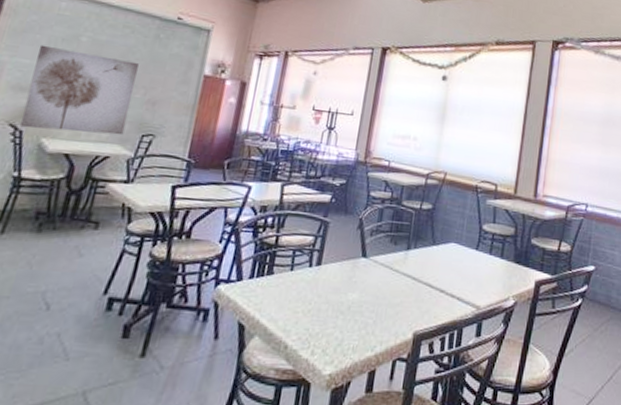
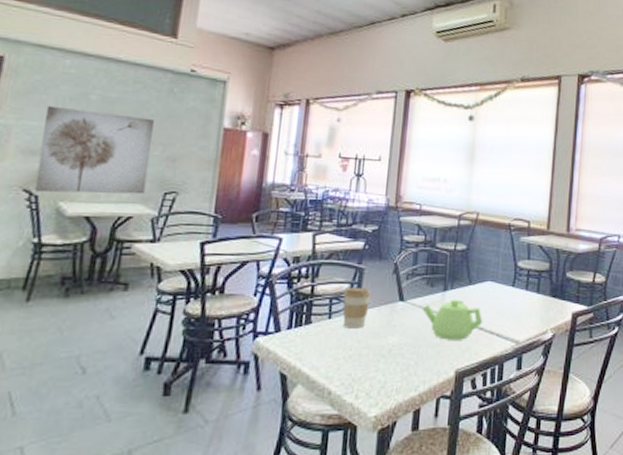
coffee cup: none [304,240,335,283] -> present [342,287,372,329]
teapot: none [384,259,445,302] -> present [422,300,483,340]

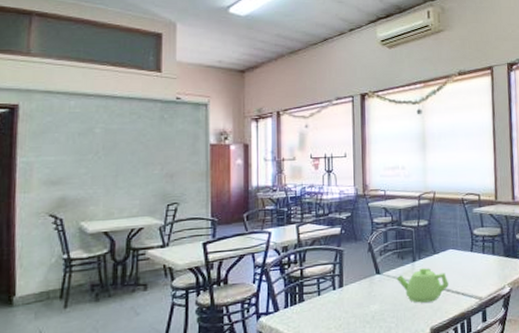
wall art: present [35,105,154,195] -> none [58,141,152,216]
coffee cup: present [342,287,372,329] -> none [327,266,352,302]

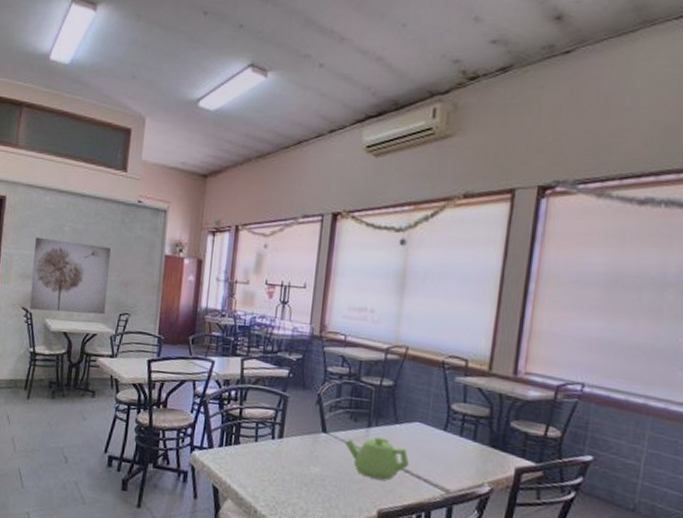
wall art: none [58,141,152,216] -> present [29,237,111,315]

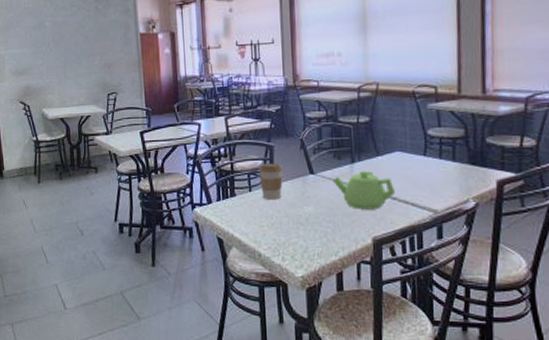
wall art: present [29,237,111,315] -> none [20,34,95,103]
coffee cup: none [267,413,296,455] -> present [258,163,284,200]

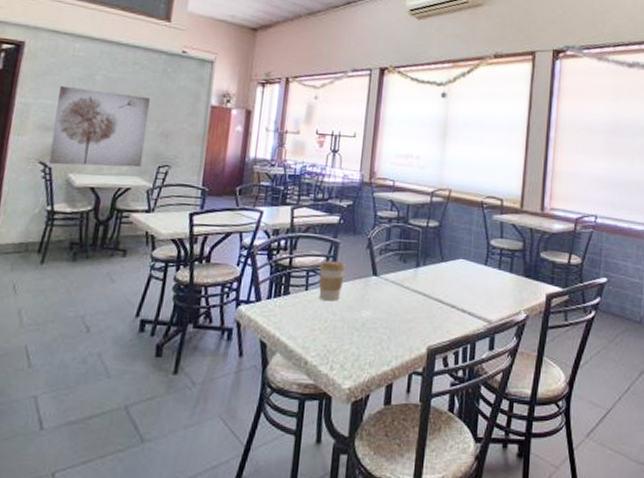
wall art: none [20,34,95,103] -> present [49,85,150,168]
teapot: present [332,171,396,210] -> none [395,276,456,317]

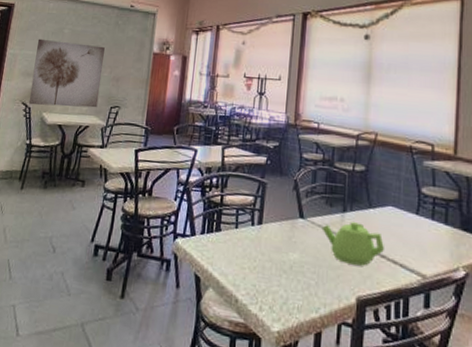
coffee cup: present [318,260,347,301] -> none [247,200,274,241]
teapot: none [395,276,456,317] -> present [321,222,385,266]

